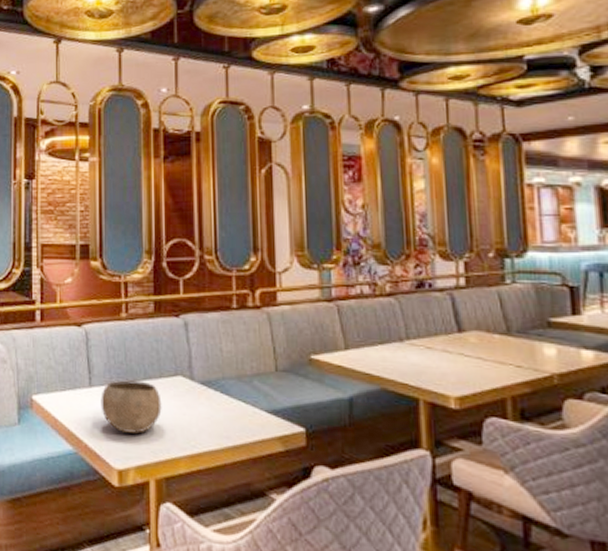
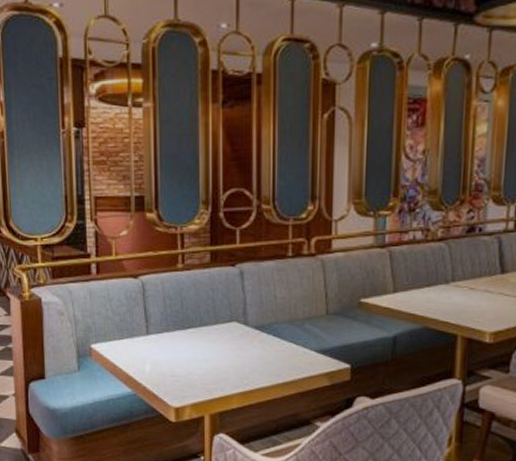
bowl: present [100,380,162,434] -> none [158,327,217,375]

